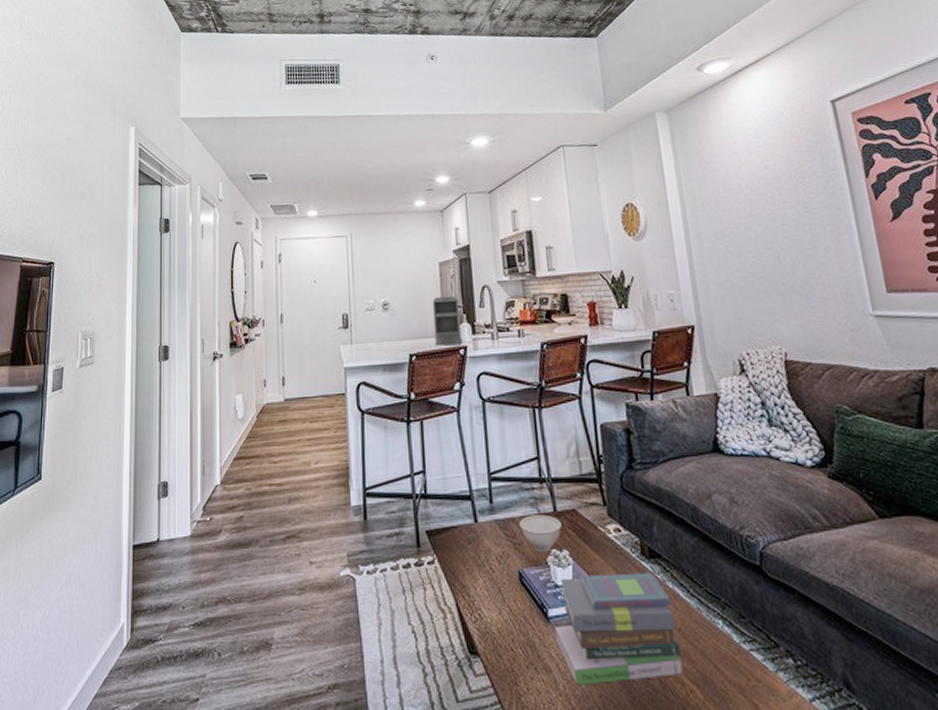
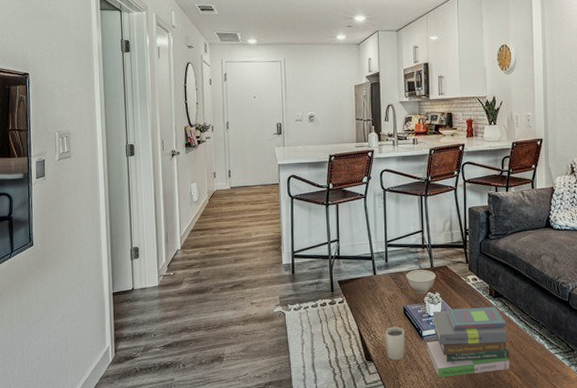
speaker: present [432,295,462,346] -> none [348,111,370,150]
mug: none [494,601,526,655] -> present [385,326,406,360]

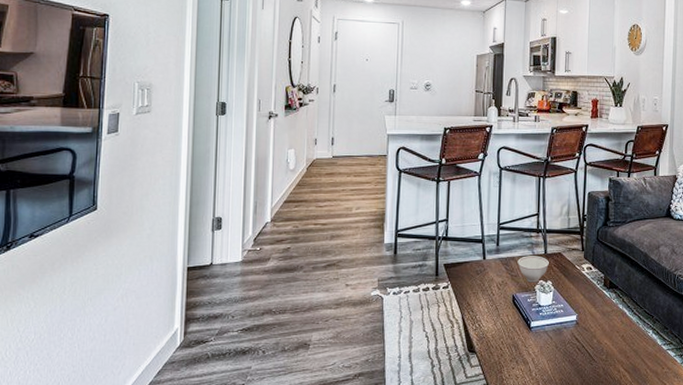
mug: present [385,326,406,360] -> none [490,316,513,352]
books: present [426,306,510,378] -> none [533,298,621,373]

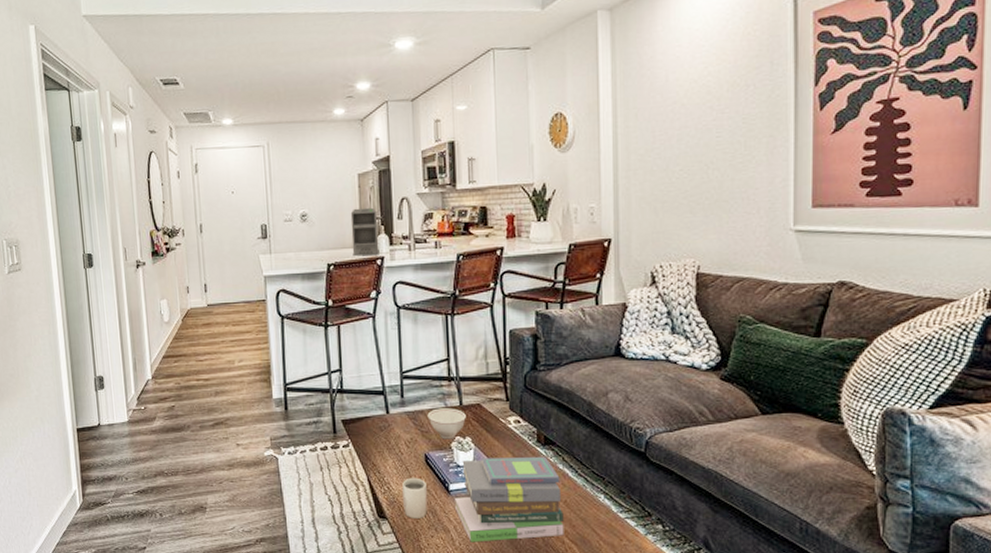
speaker: none [466,83,490,124] -> present [350,207,380,257]
mug: none [490,316,513,352] -> present [401,477,429,518]
books: none [533,298,621,373] -> present [454,456,564,542]

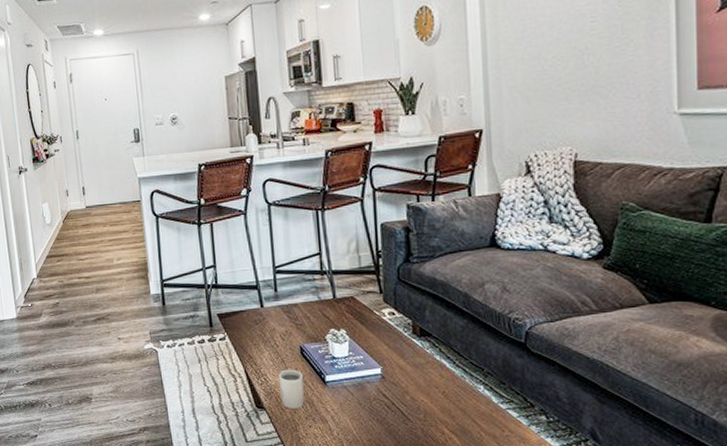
speaker: present [350,207,380,257] -> none [219,108,249,156]
bowl: present [427,408,466,440] -> none [301,301,340,332]
books: present [454,456,564,542] -> none [330,347,444,432]

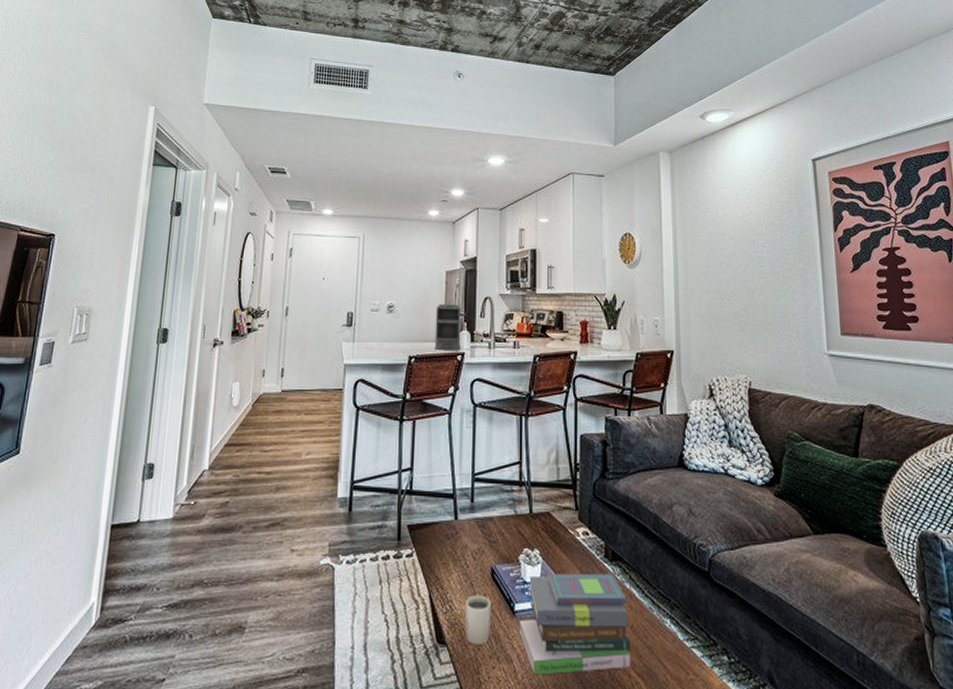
speaker: none [219,108,249,156] -> present [434,303,462,351]
books: none [330,347,444,432] -> present [518,573,631,675]

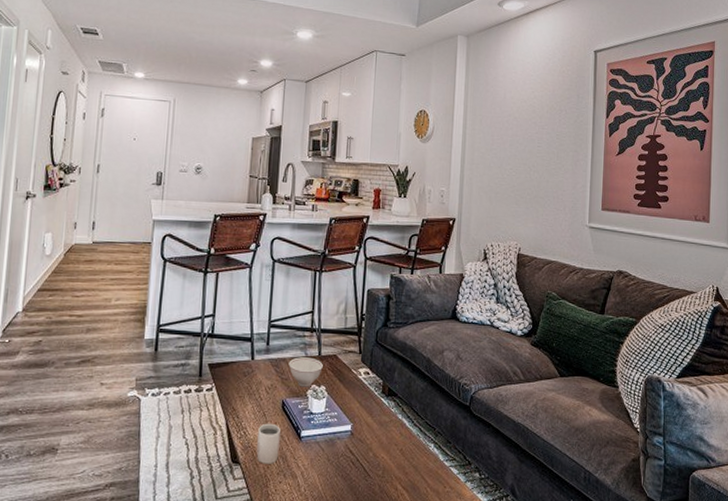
speaker: present [434,303,462,351] -> none [238,167,265,212]
bowl: none [496,516,535,551] -> present [288,357,323,387]
books: present [518,573,631,675] -> none [303,406,399,489]

